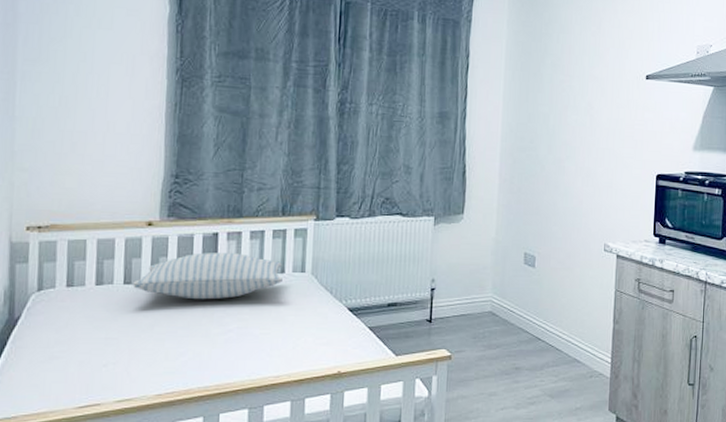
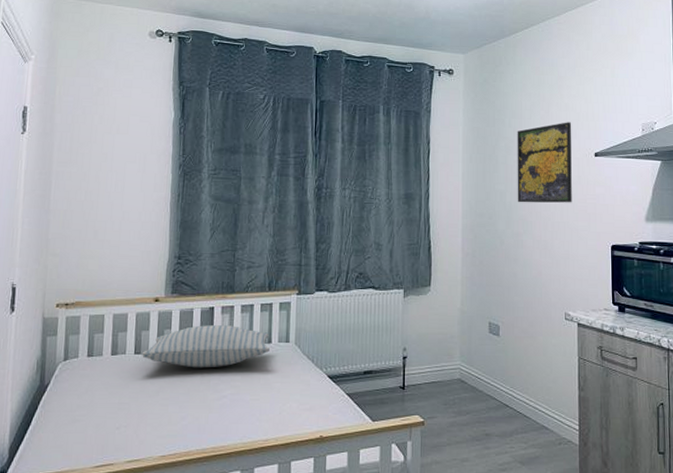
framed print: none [561,40,623,128] -> present [517,122,572,203]

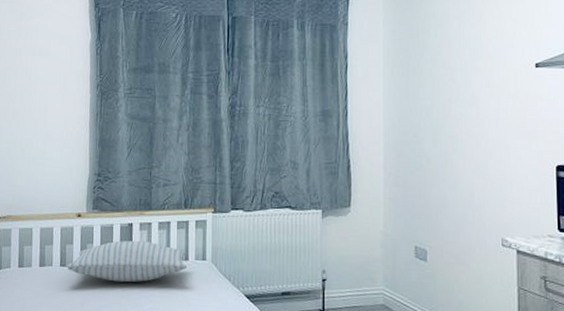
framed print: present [517,122,572,203] -> none [444,30,509,120]

